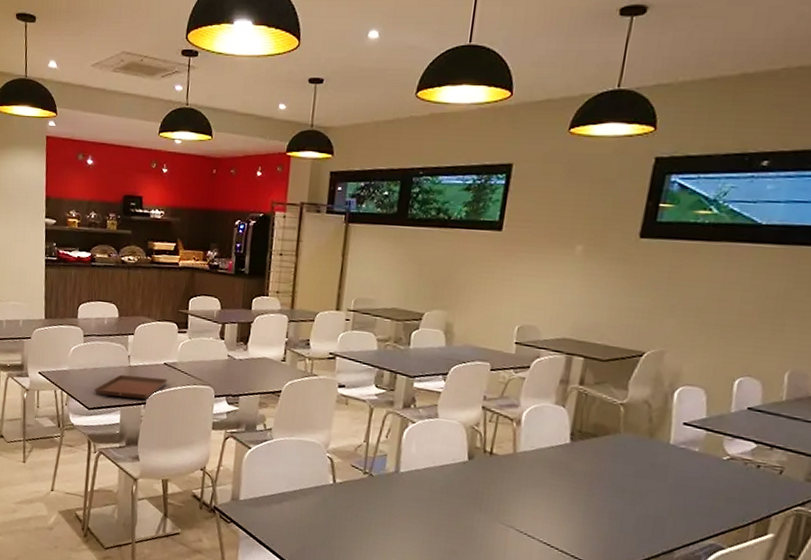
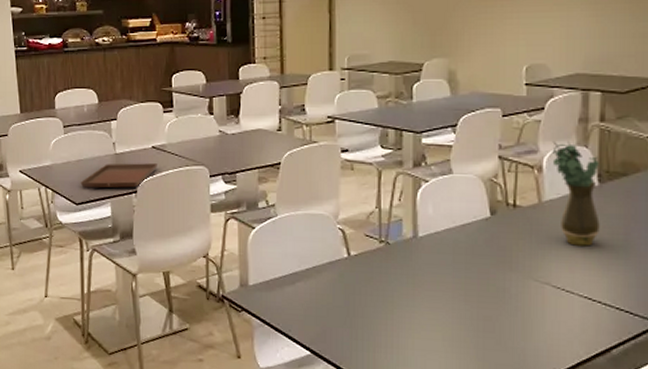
vase: none [530,398,574,498] -> present [552,142,600,246]

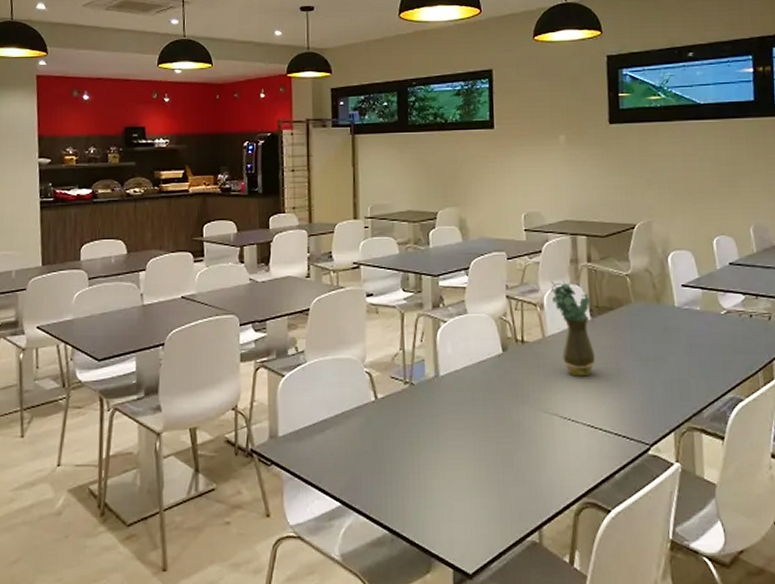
tray: present [80,163,157,188] -> none [103,314,186,343]

